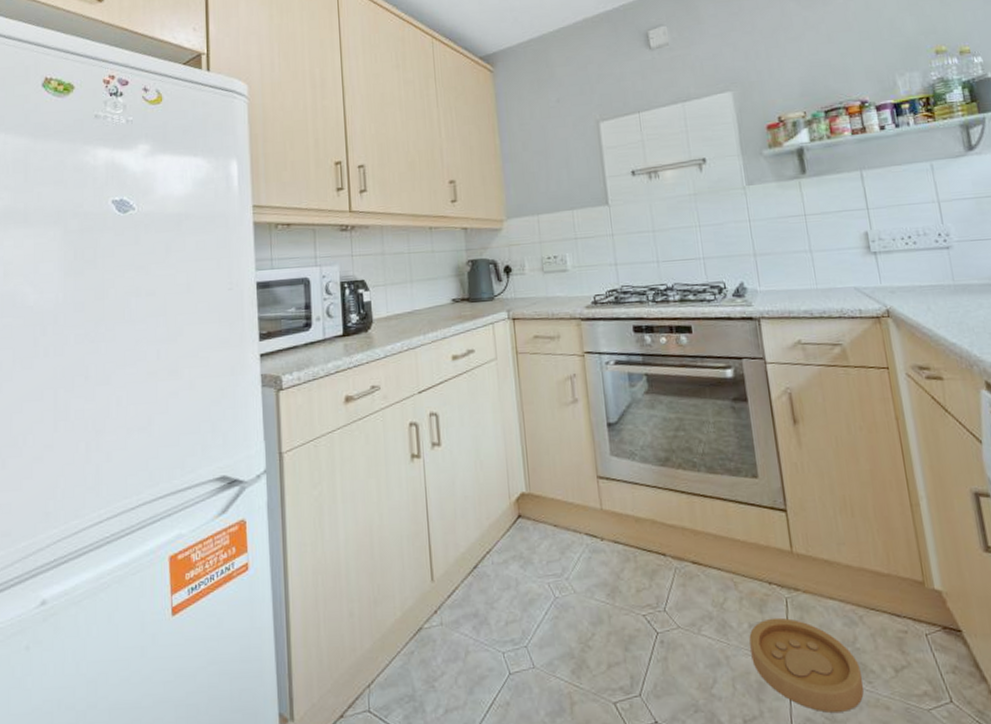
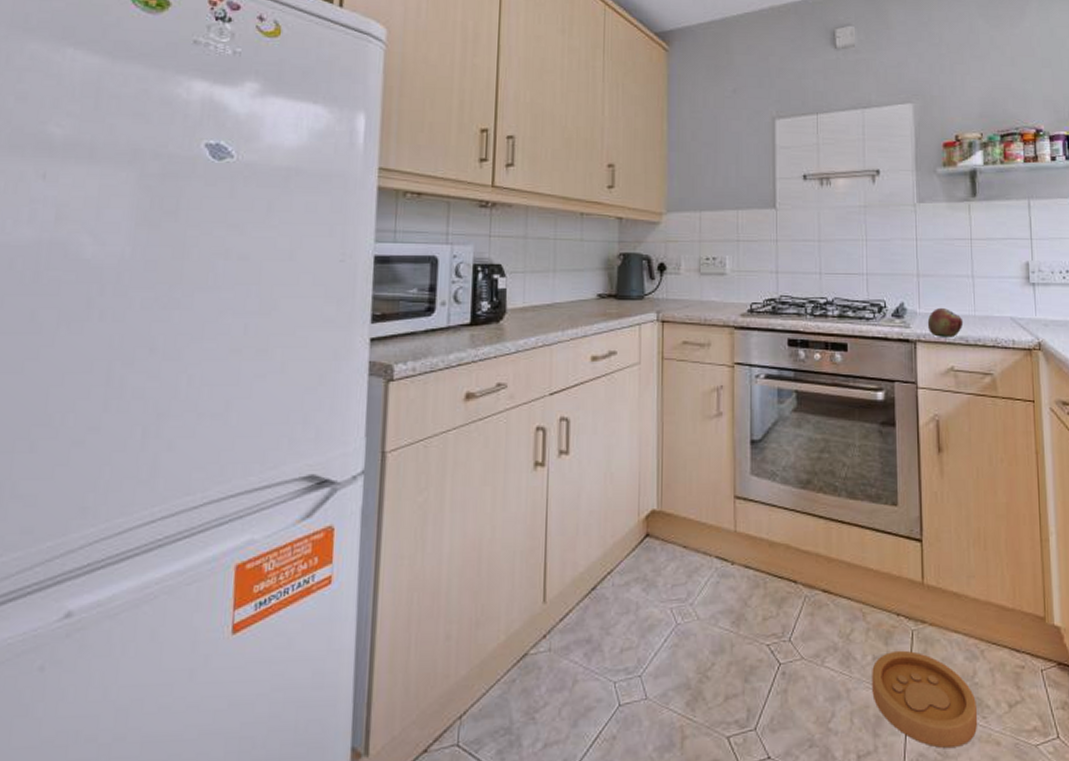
fruit: none [769,283,806,314] -> present [927,307,964,338]

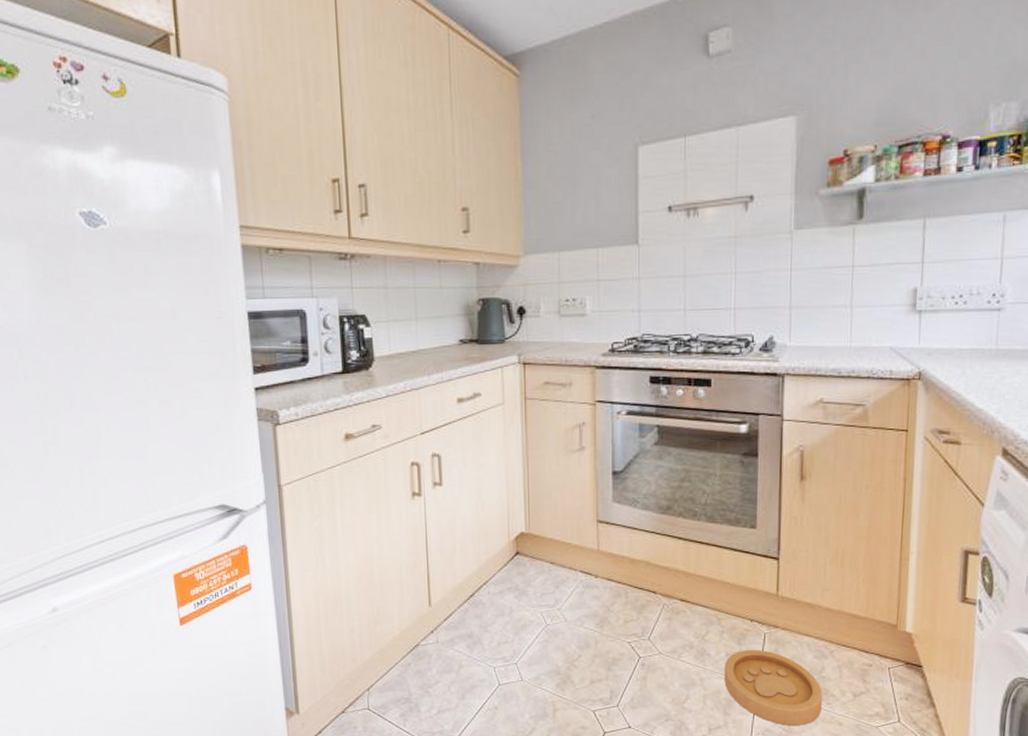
fruit: present [927,307,964,338] -> none [797,339,837,371]

